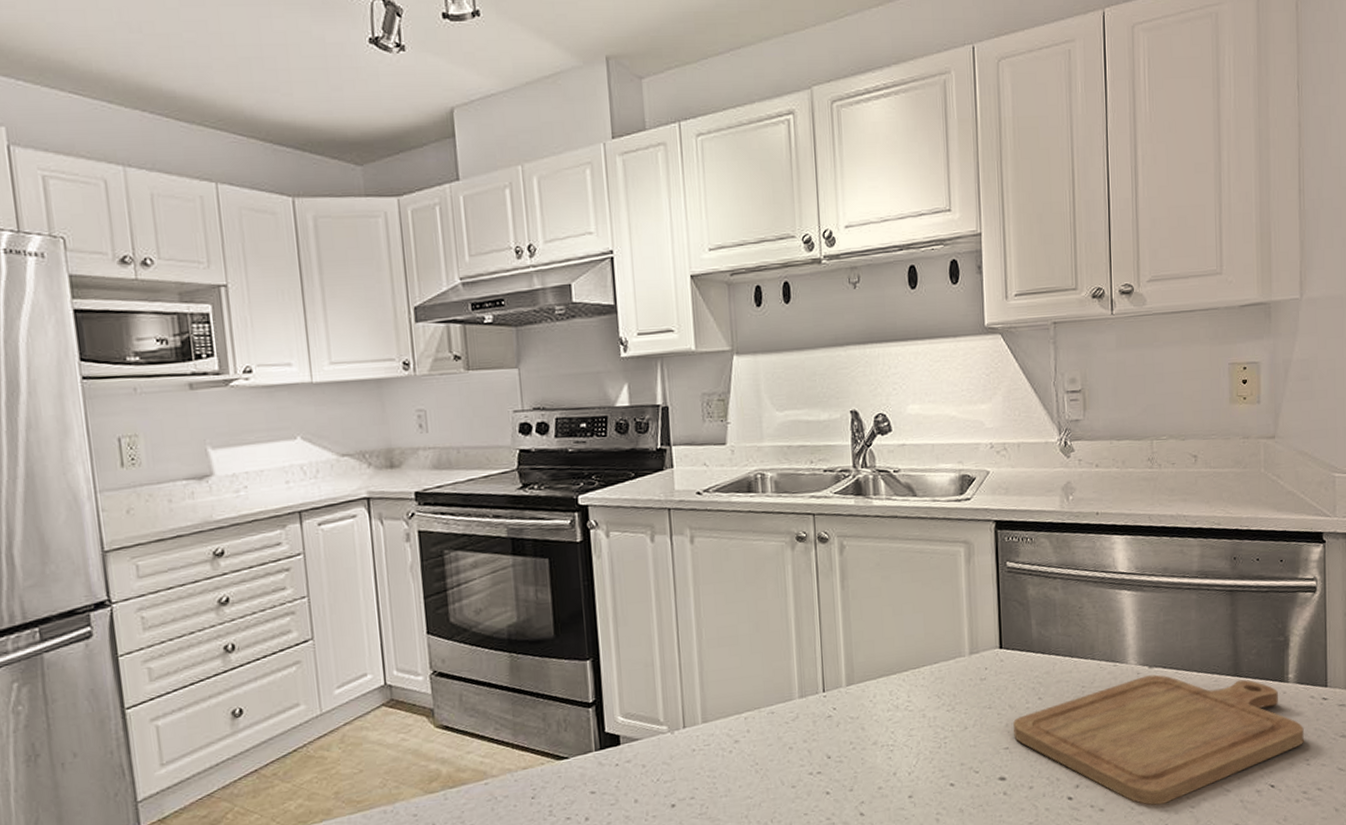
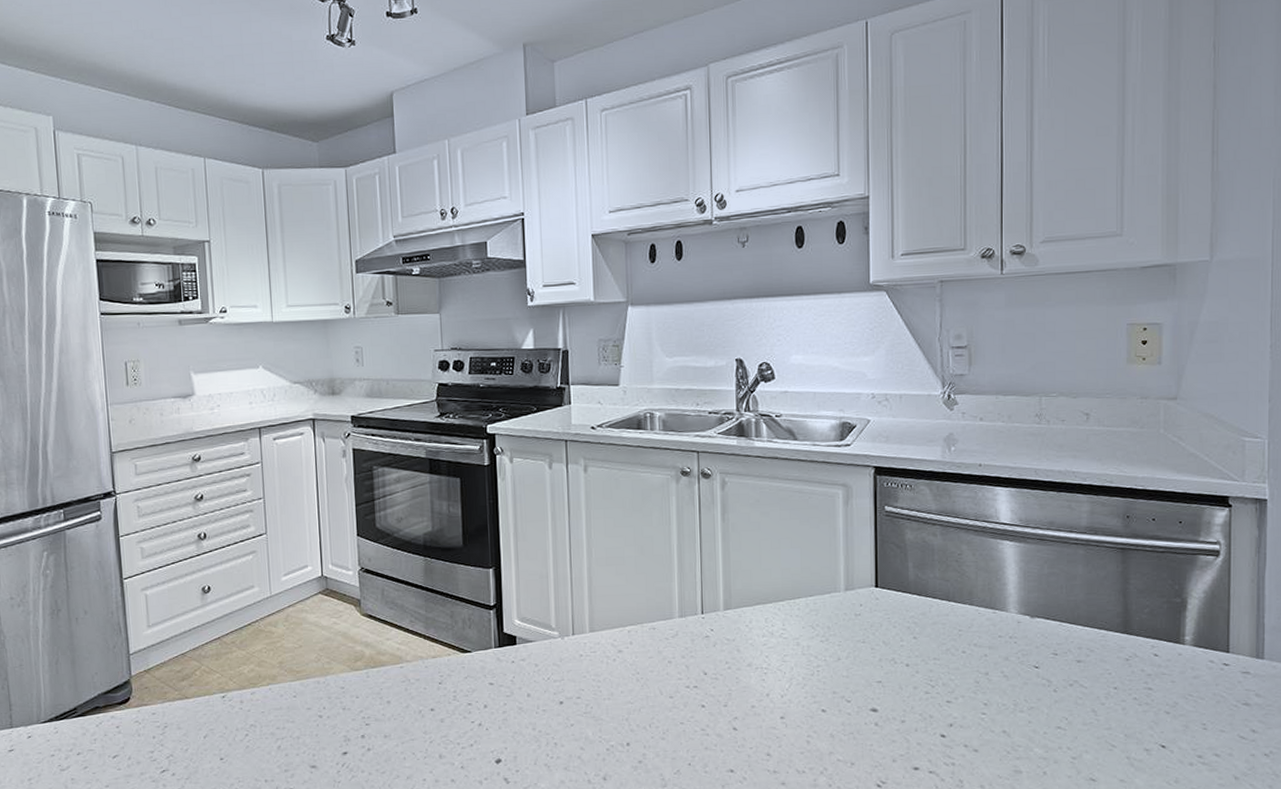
chopping board: present [1013,674,1304,806] -> none [887,625,1201,753]

